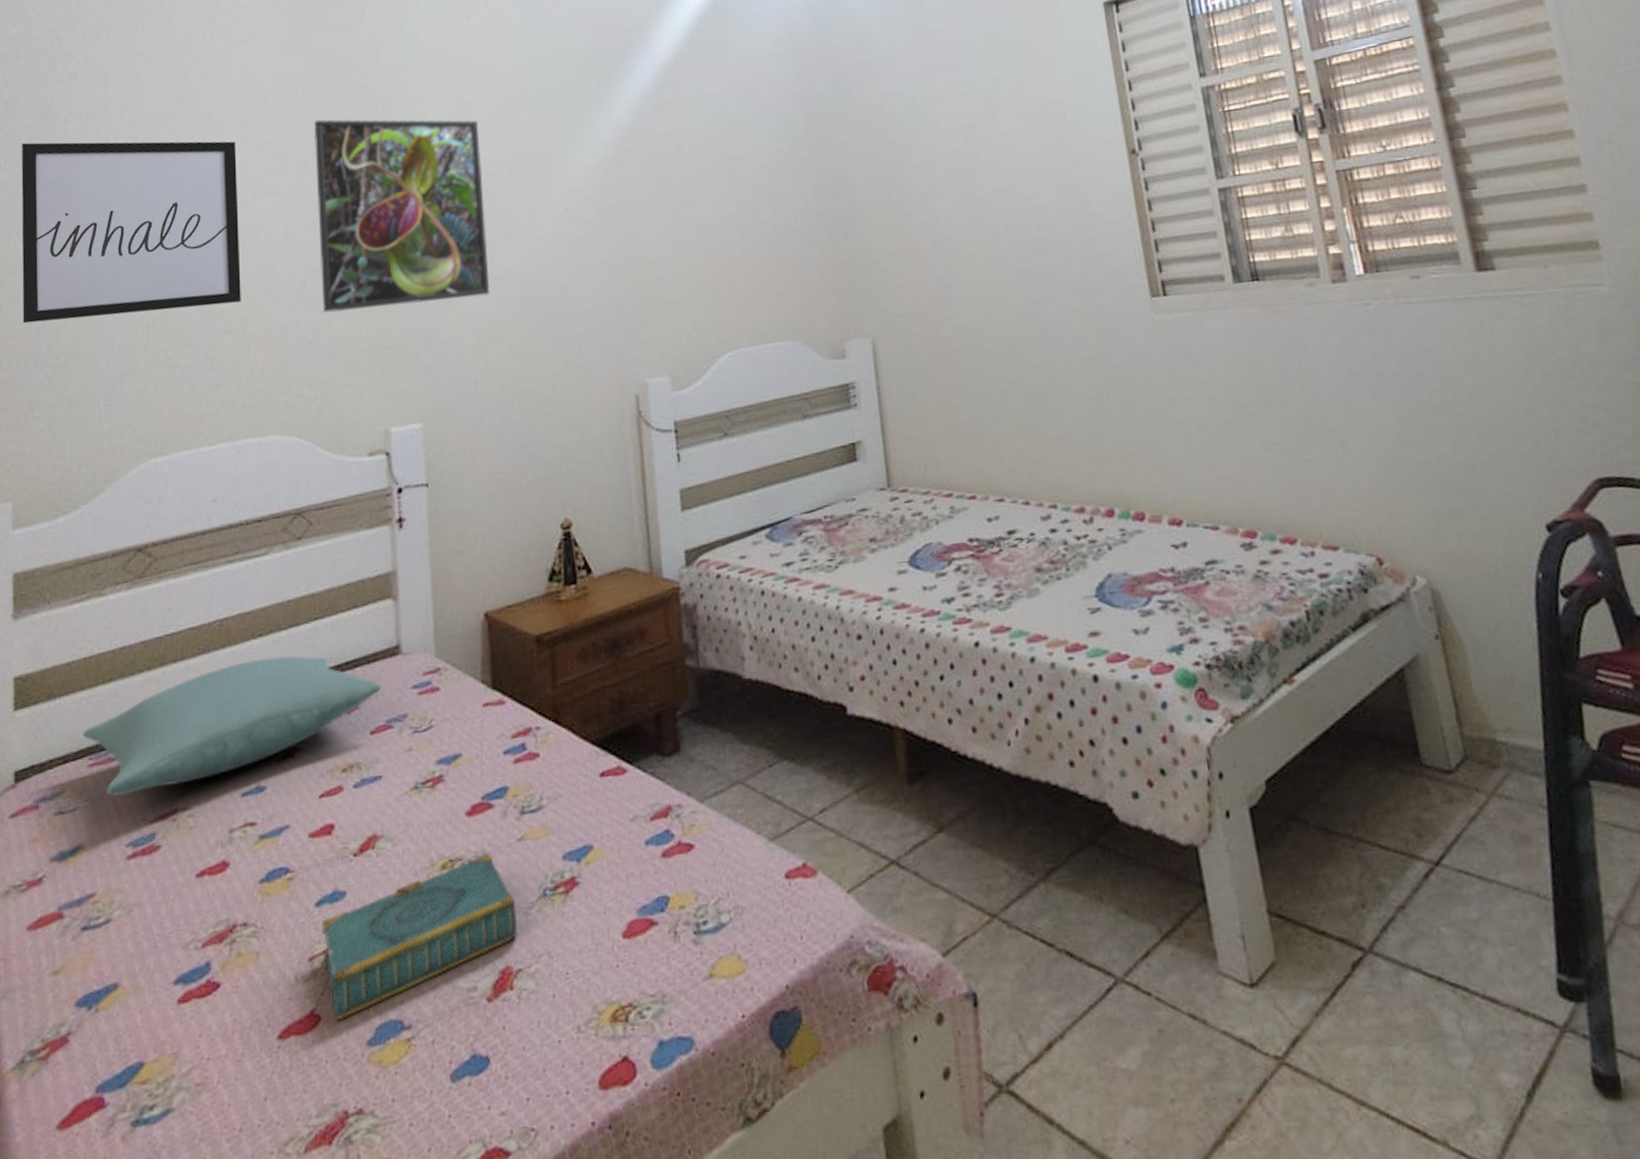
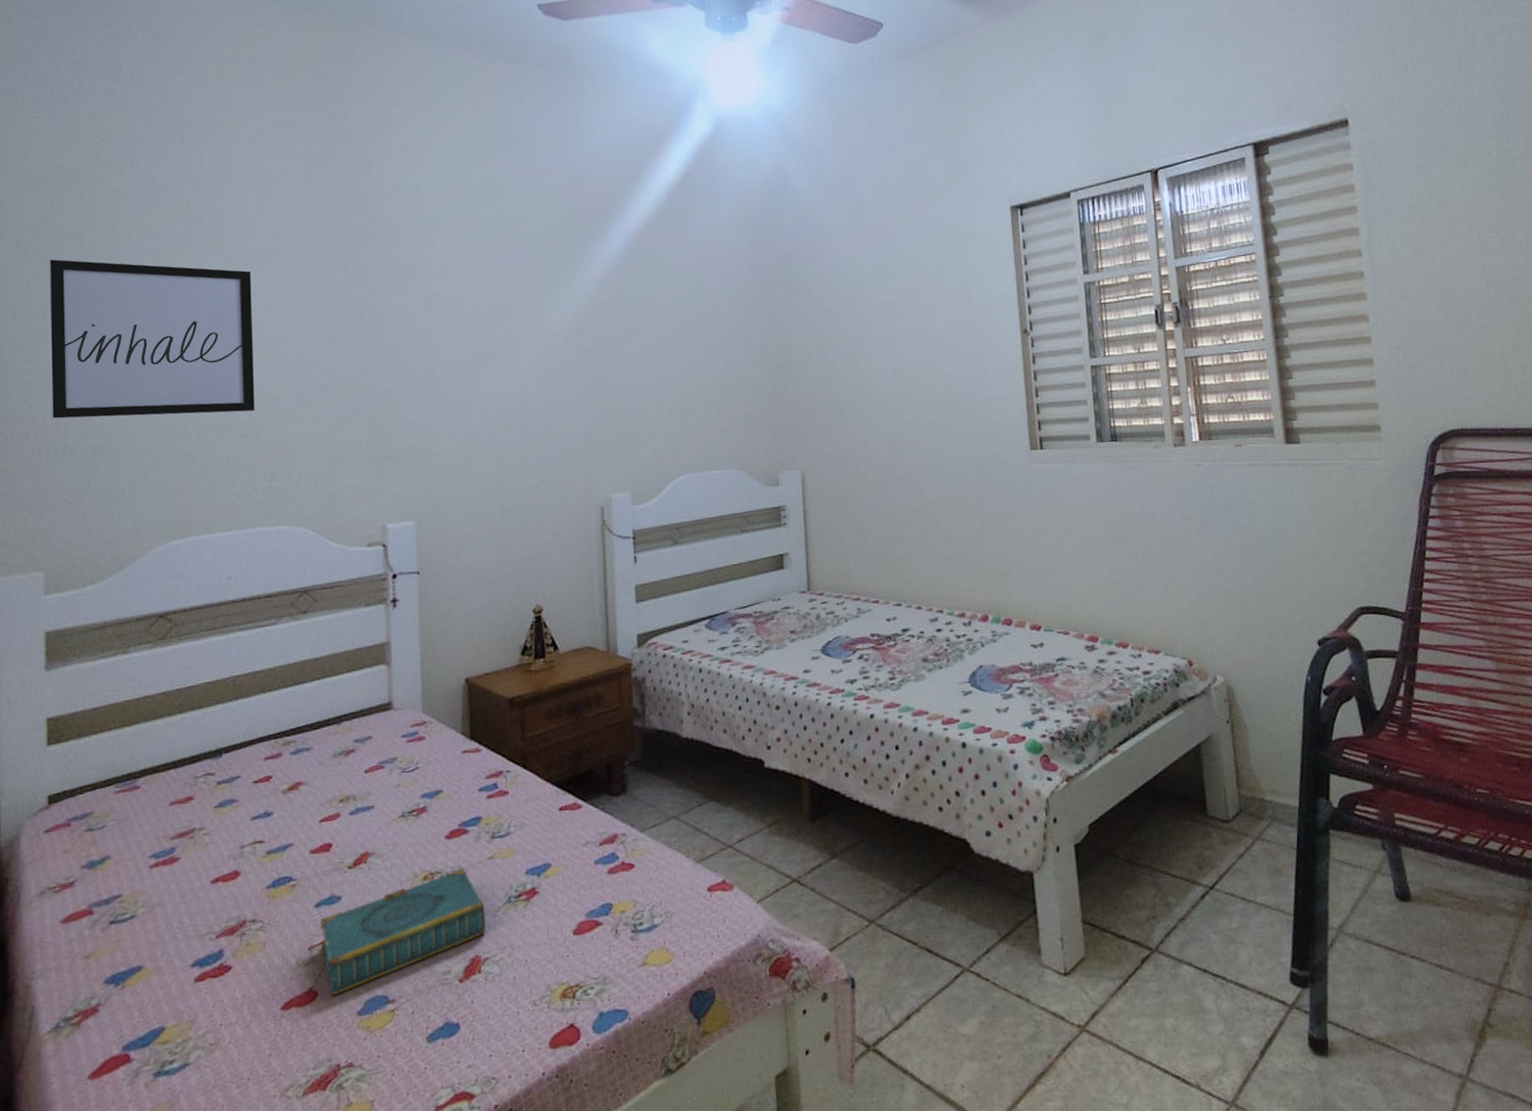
pillow: present [83,656,382,797] -> none [110,708,375,818]
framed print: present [313,119,490,313] -> none [323,257,478,425]

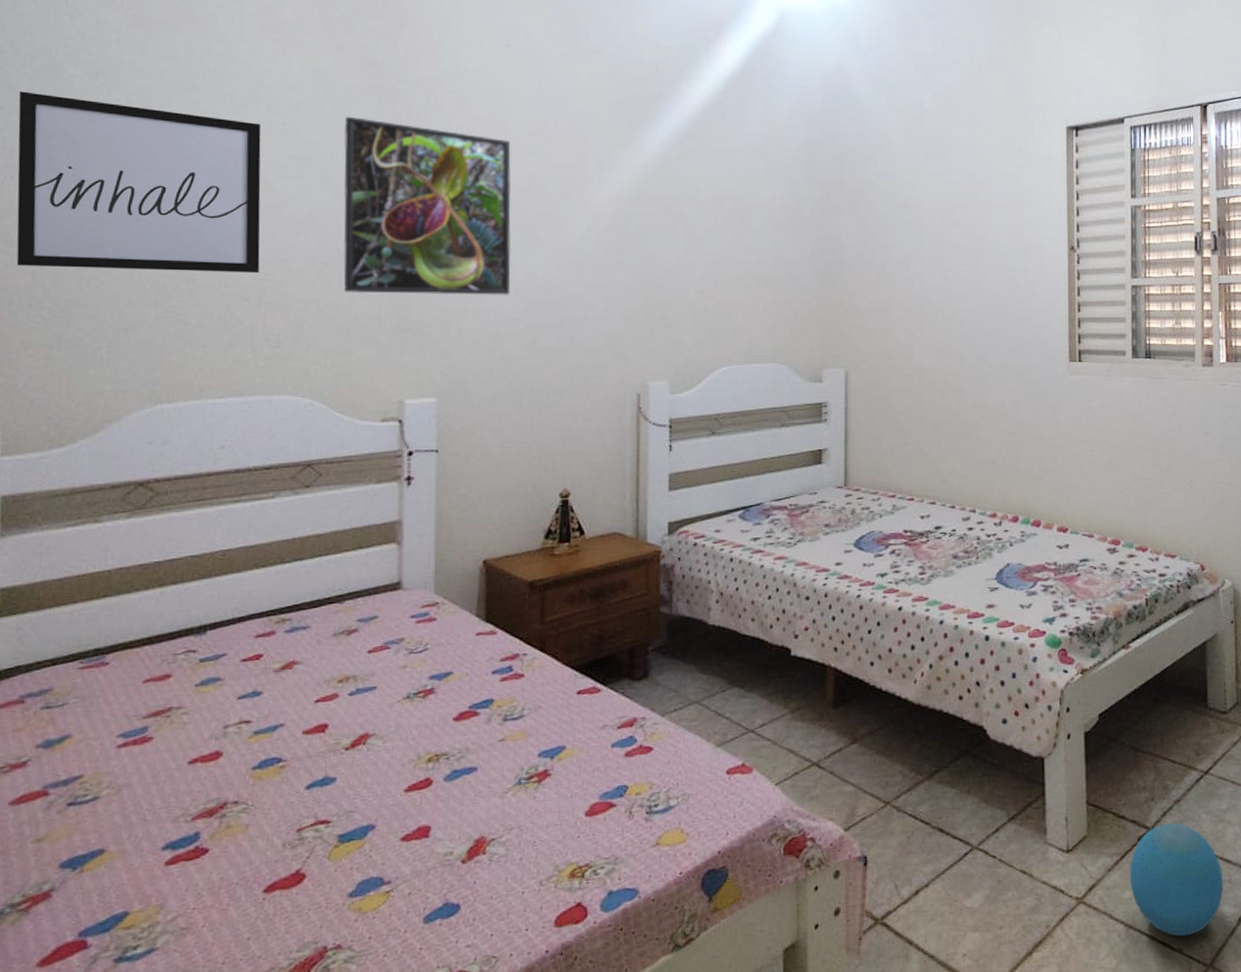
book: present [320,867,486,996] -> none [311,749,493,879]
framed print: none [323,257,478,425] -> present [343,116,512,295]
ball: none [1134,943,1241,1071] -> present [1129,823,1224,937]

